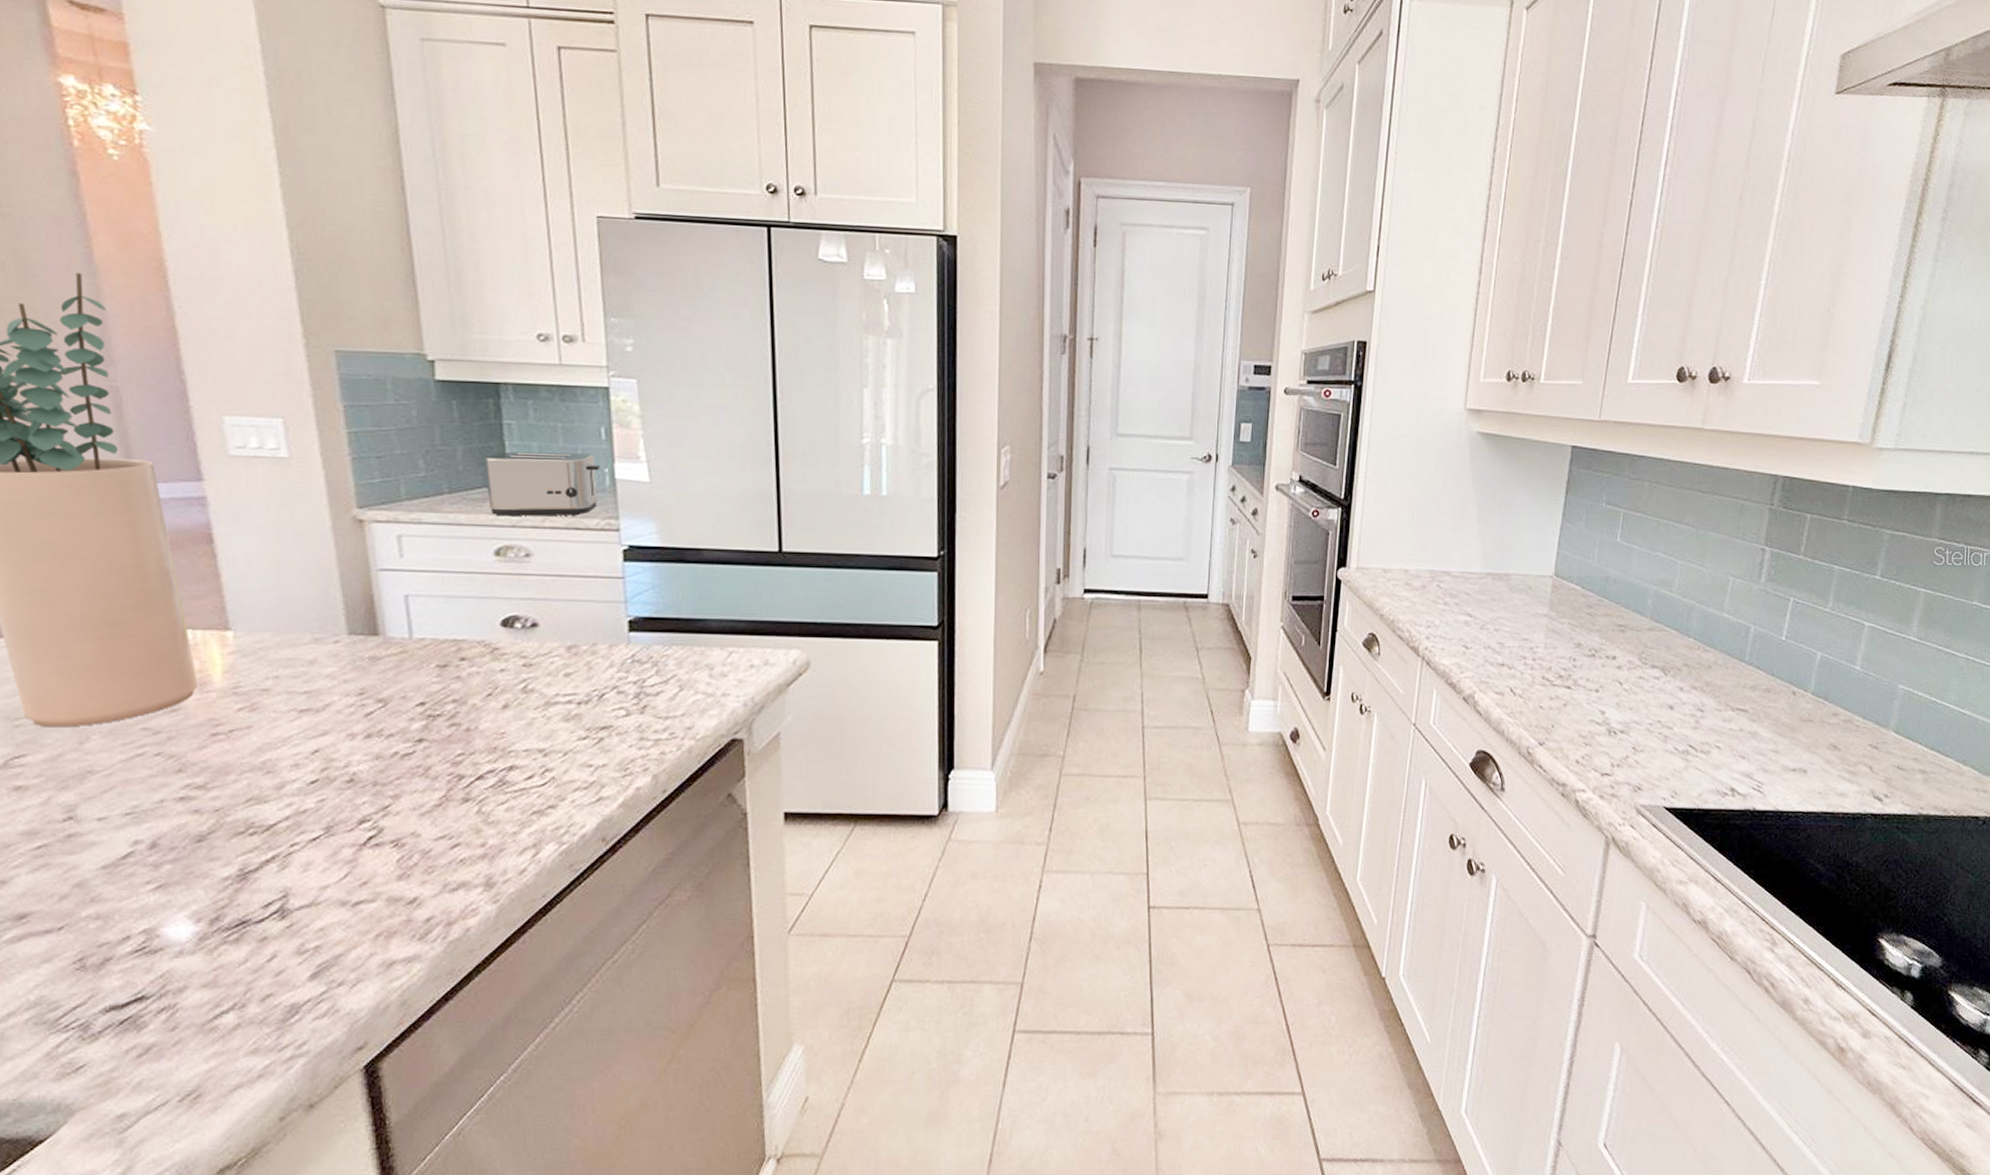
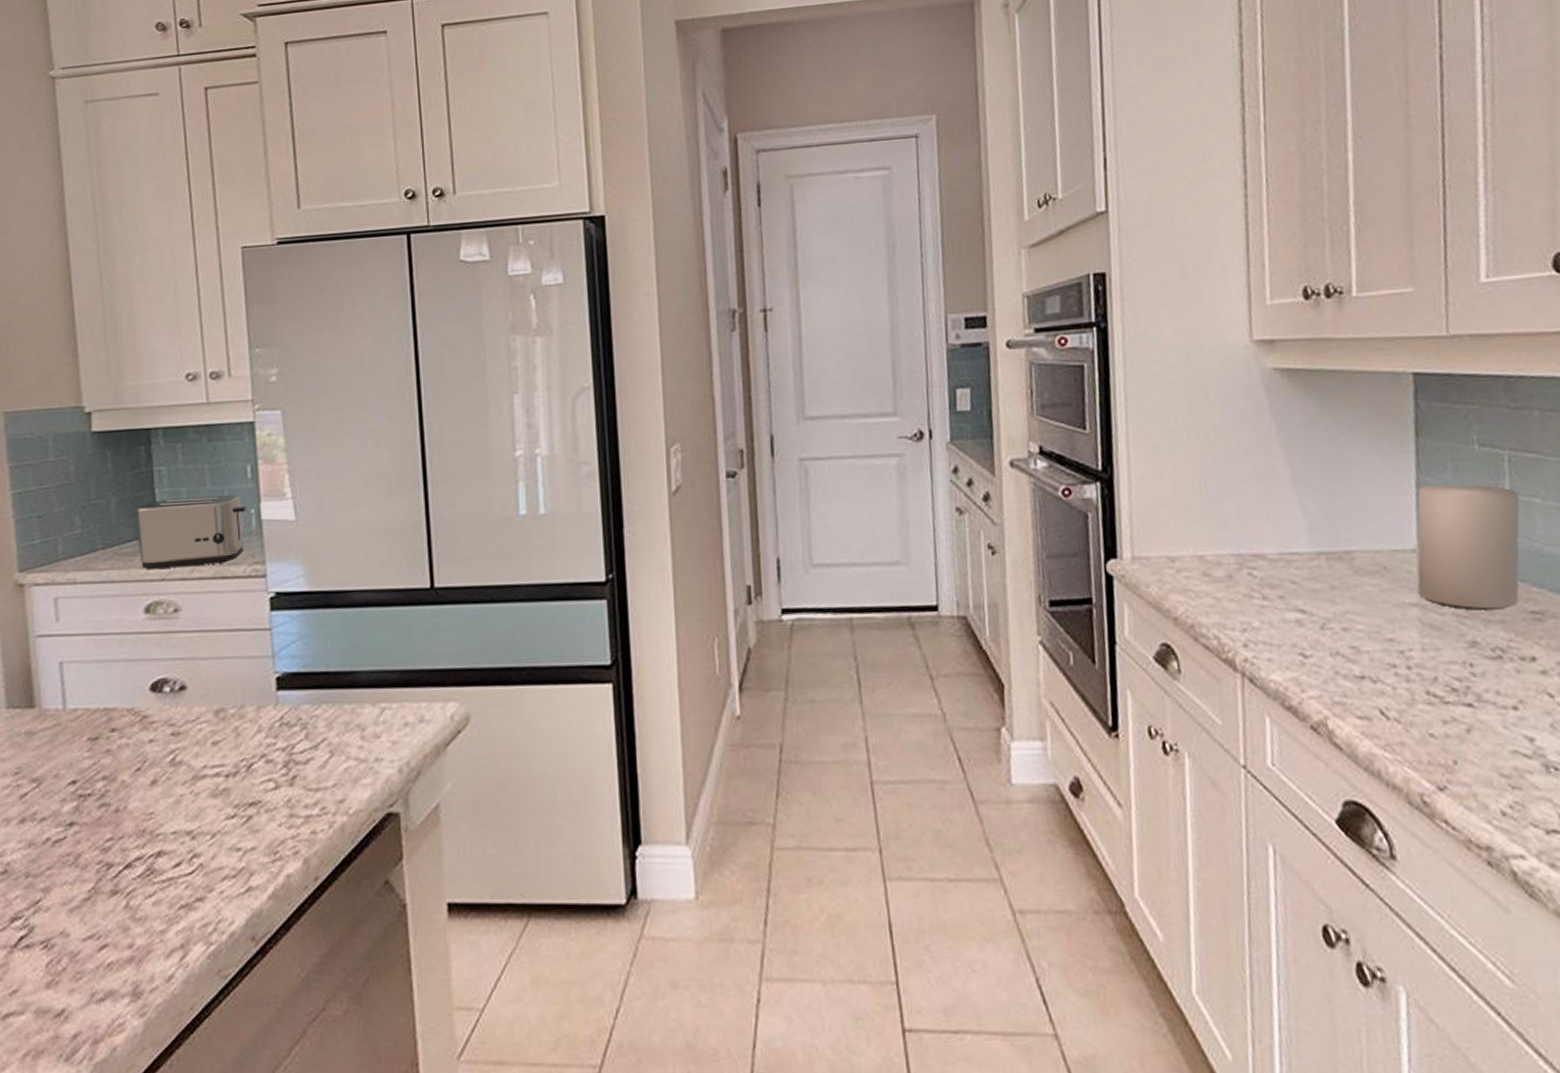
canister: none [1548,530,1625,622] -> present [1417,484,1520,610]

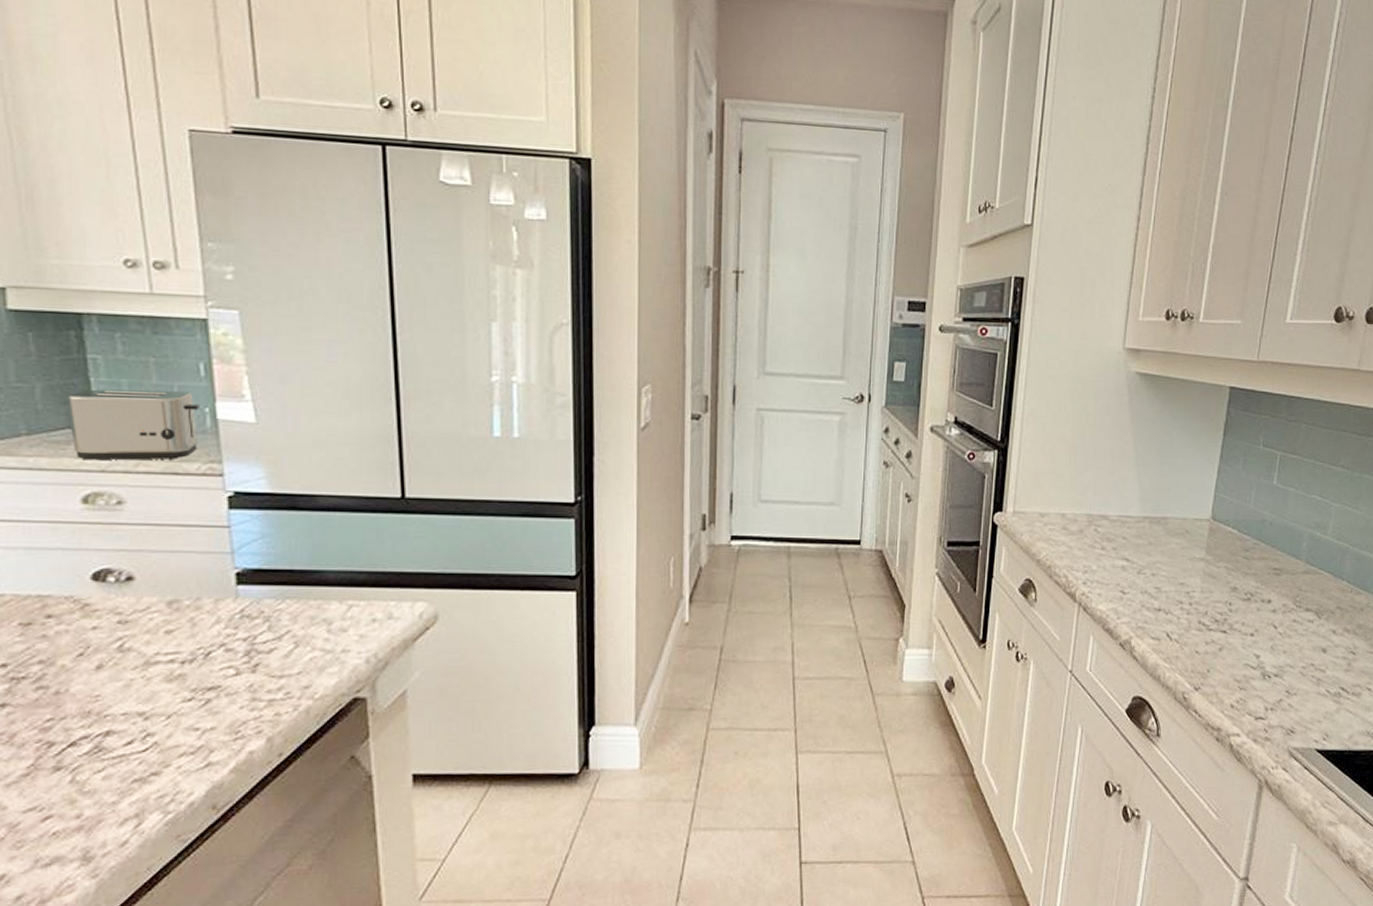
canister: present [1417,484,1520,610] -> none [1205,472,1282,566]

